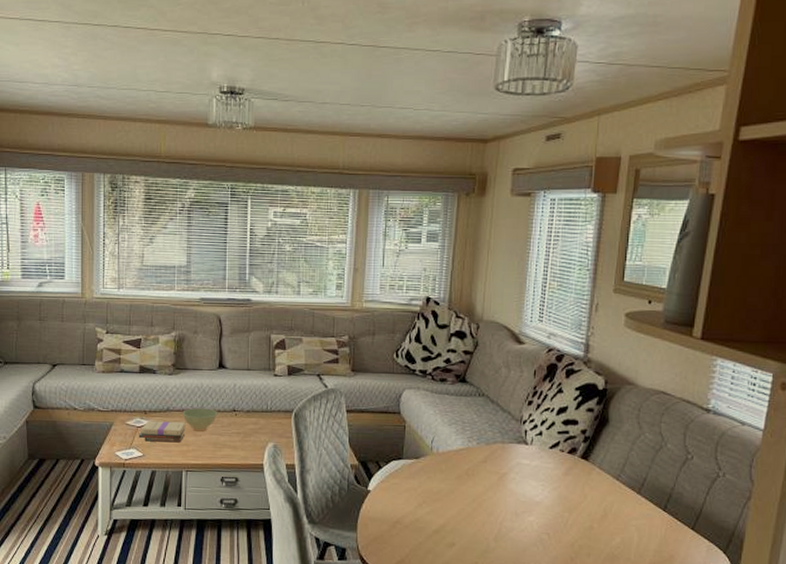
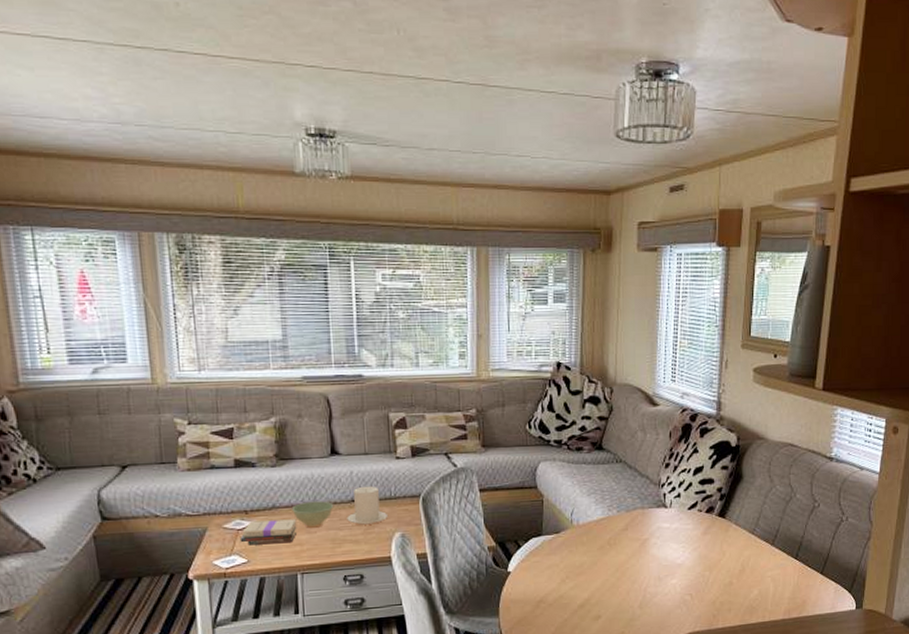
candle: none [228,398,264,433] -> present [347,486,389,525]

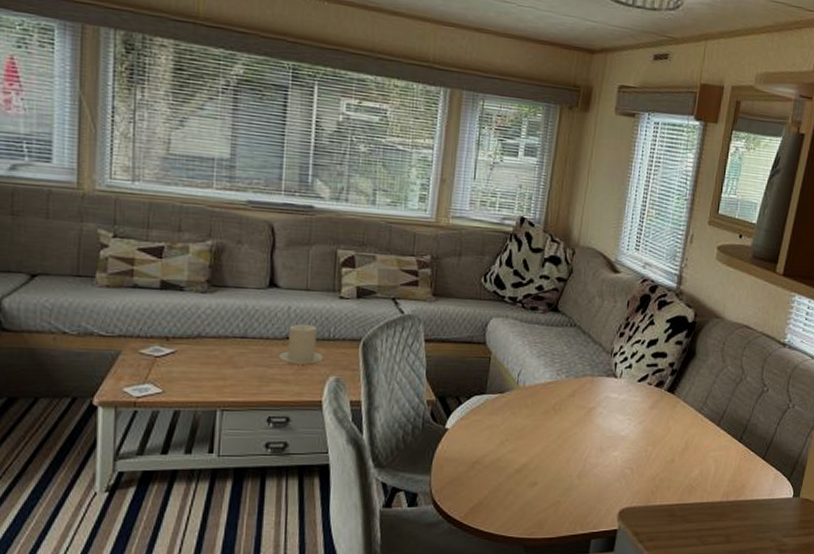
books: present [240,519,297,545] -> none [156,349,223,376]
bowl: present [291,501,334,528] -> none [218,334,266,363]

